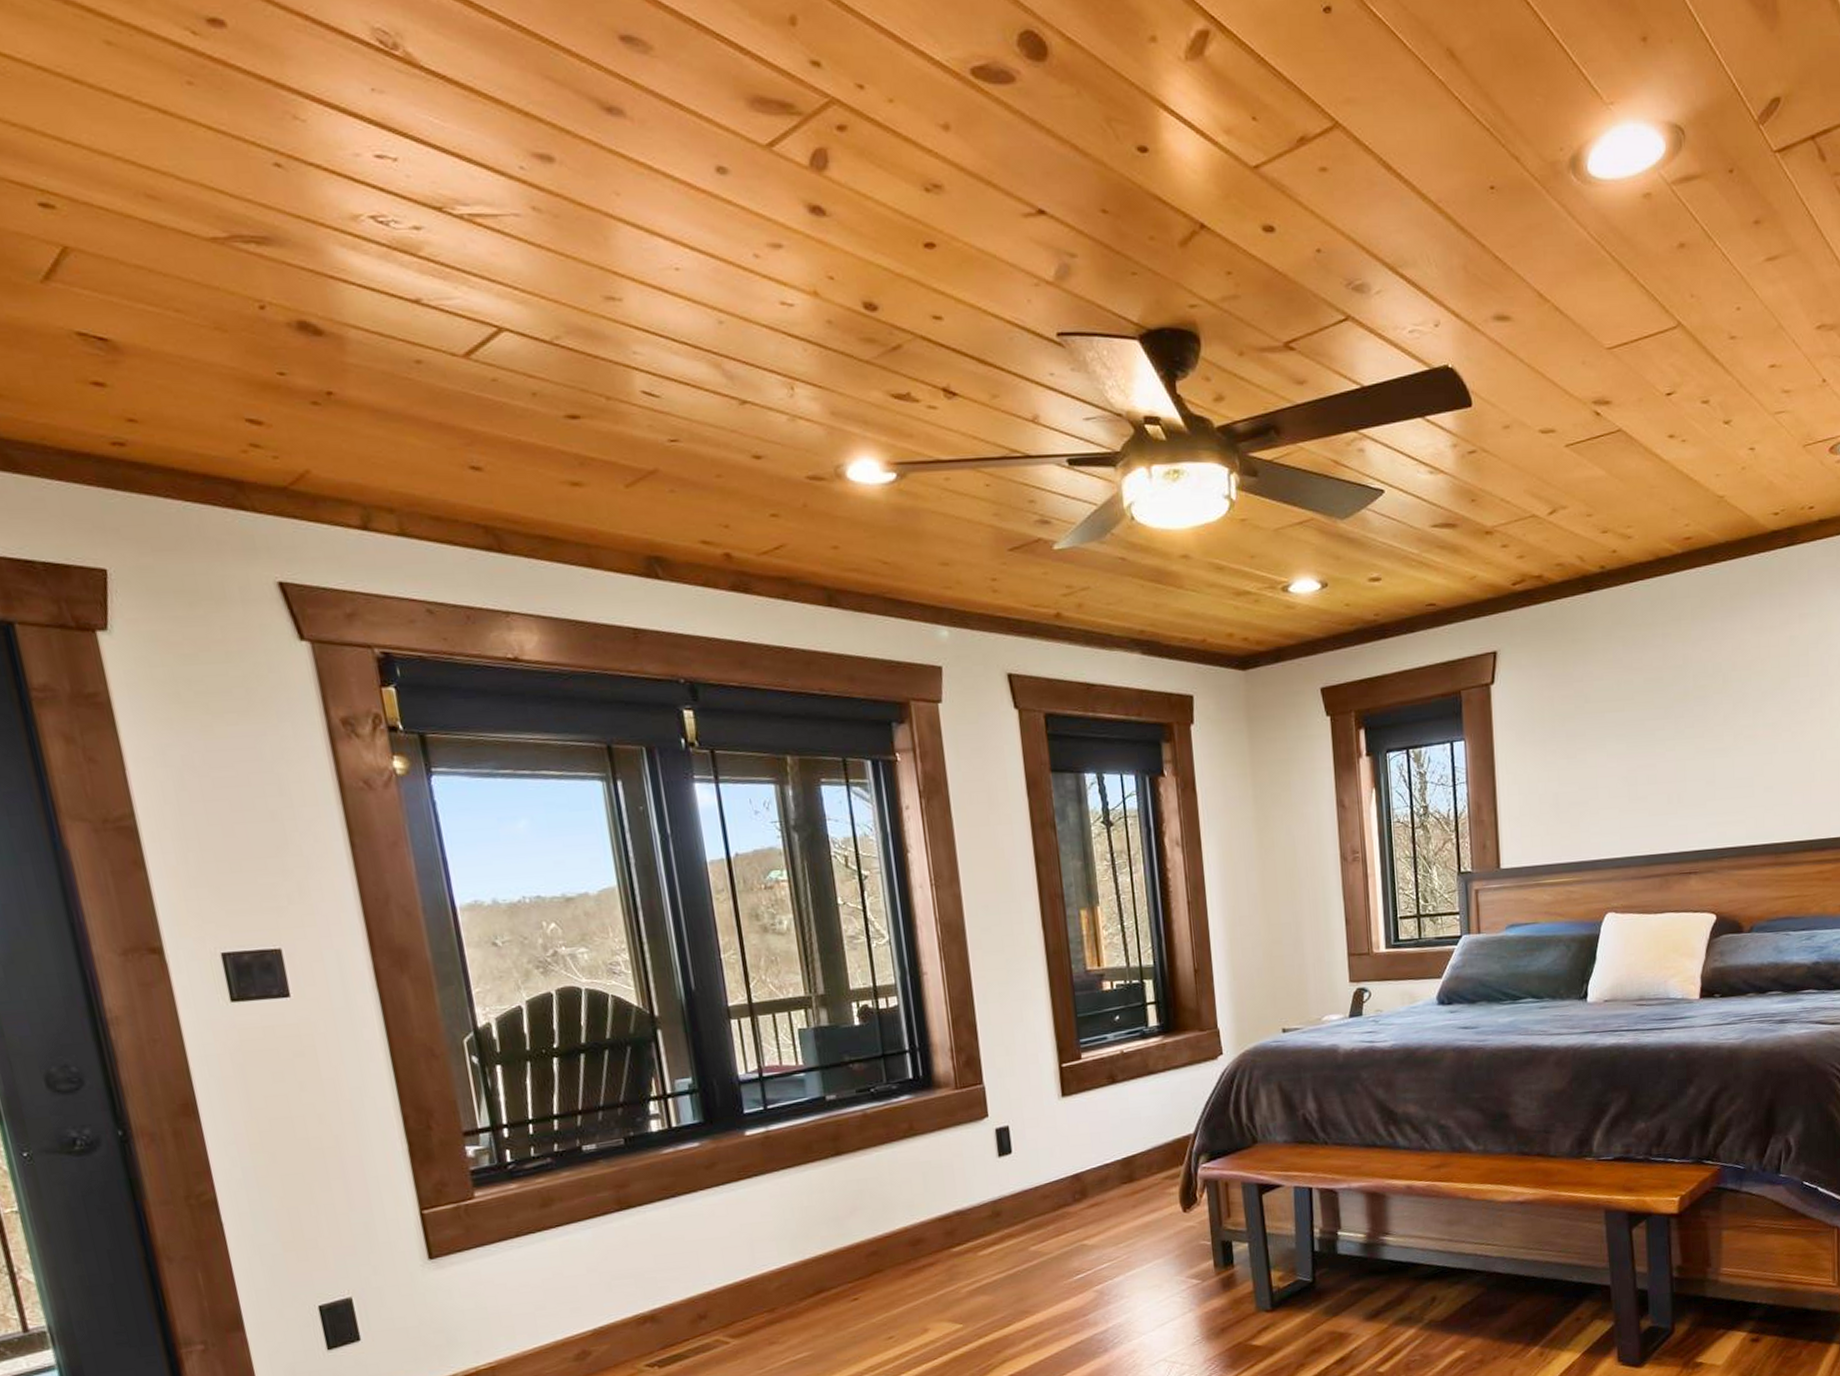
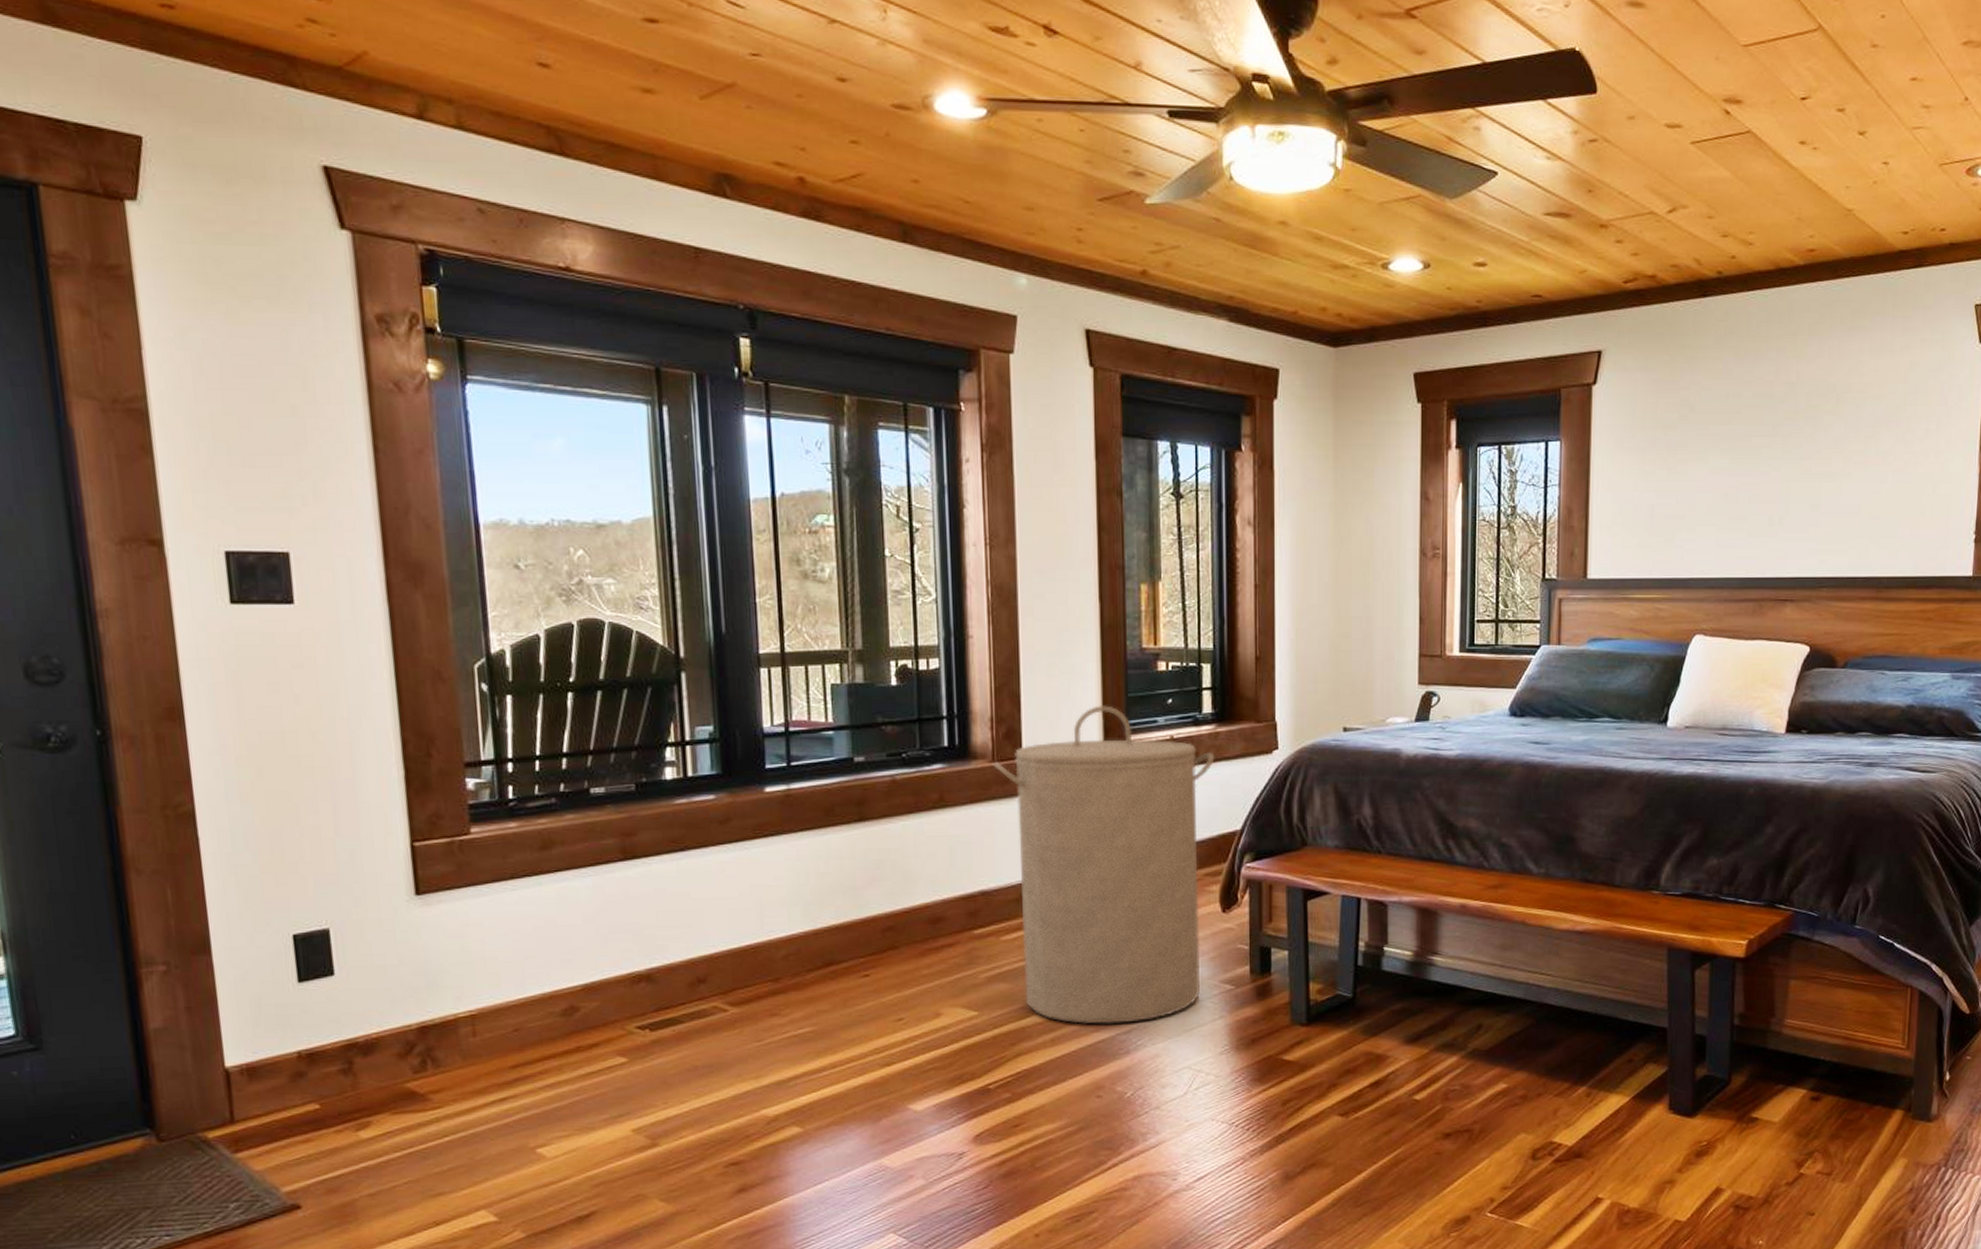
laundry hamper: none [956,1027,1169,1328] -> present [993,705,1215,1025]

